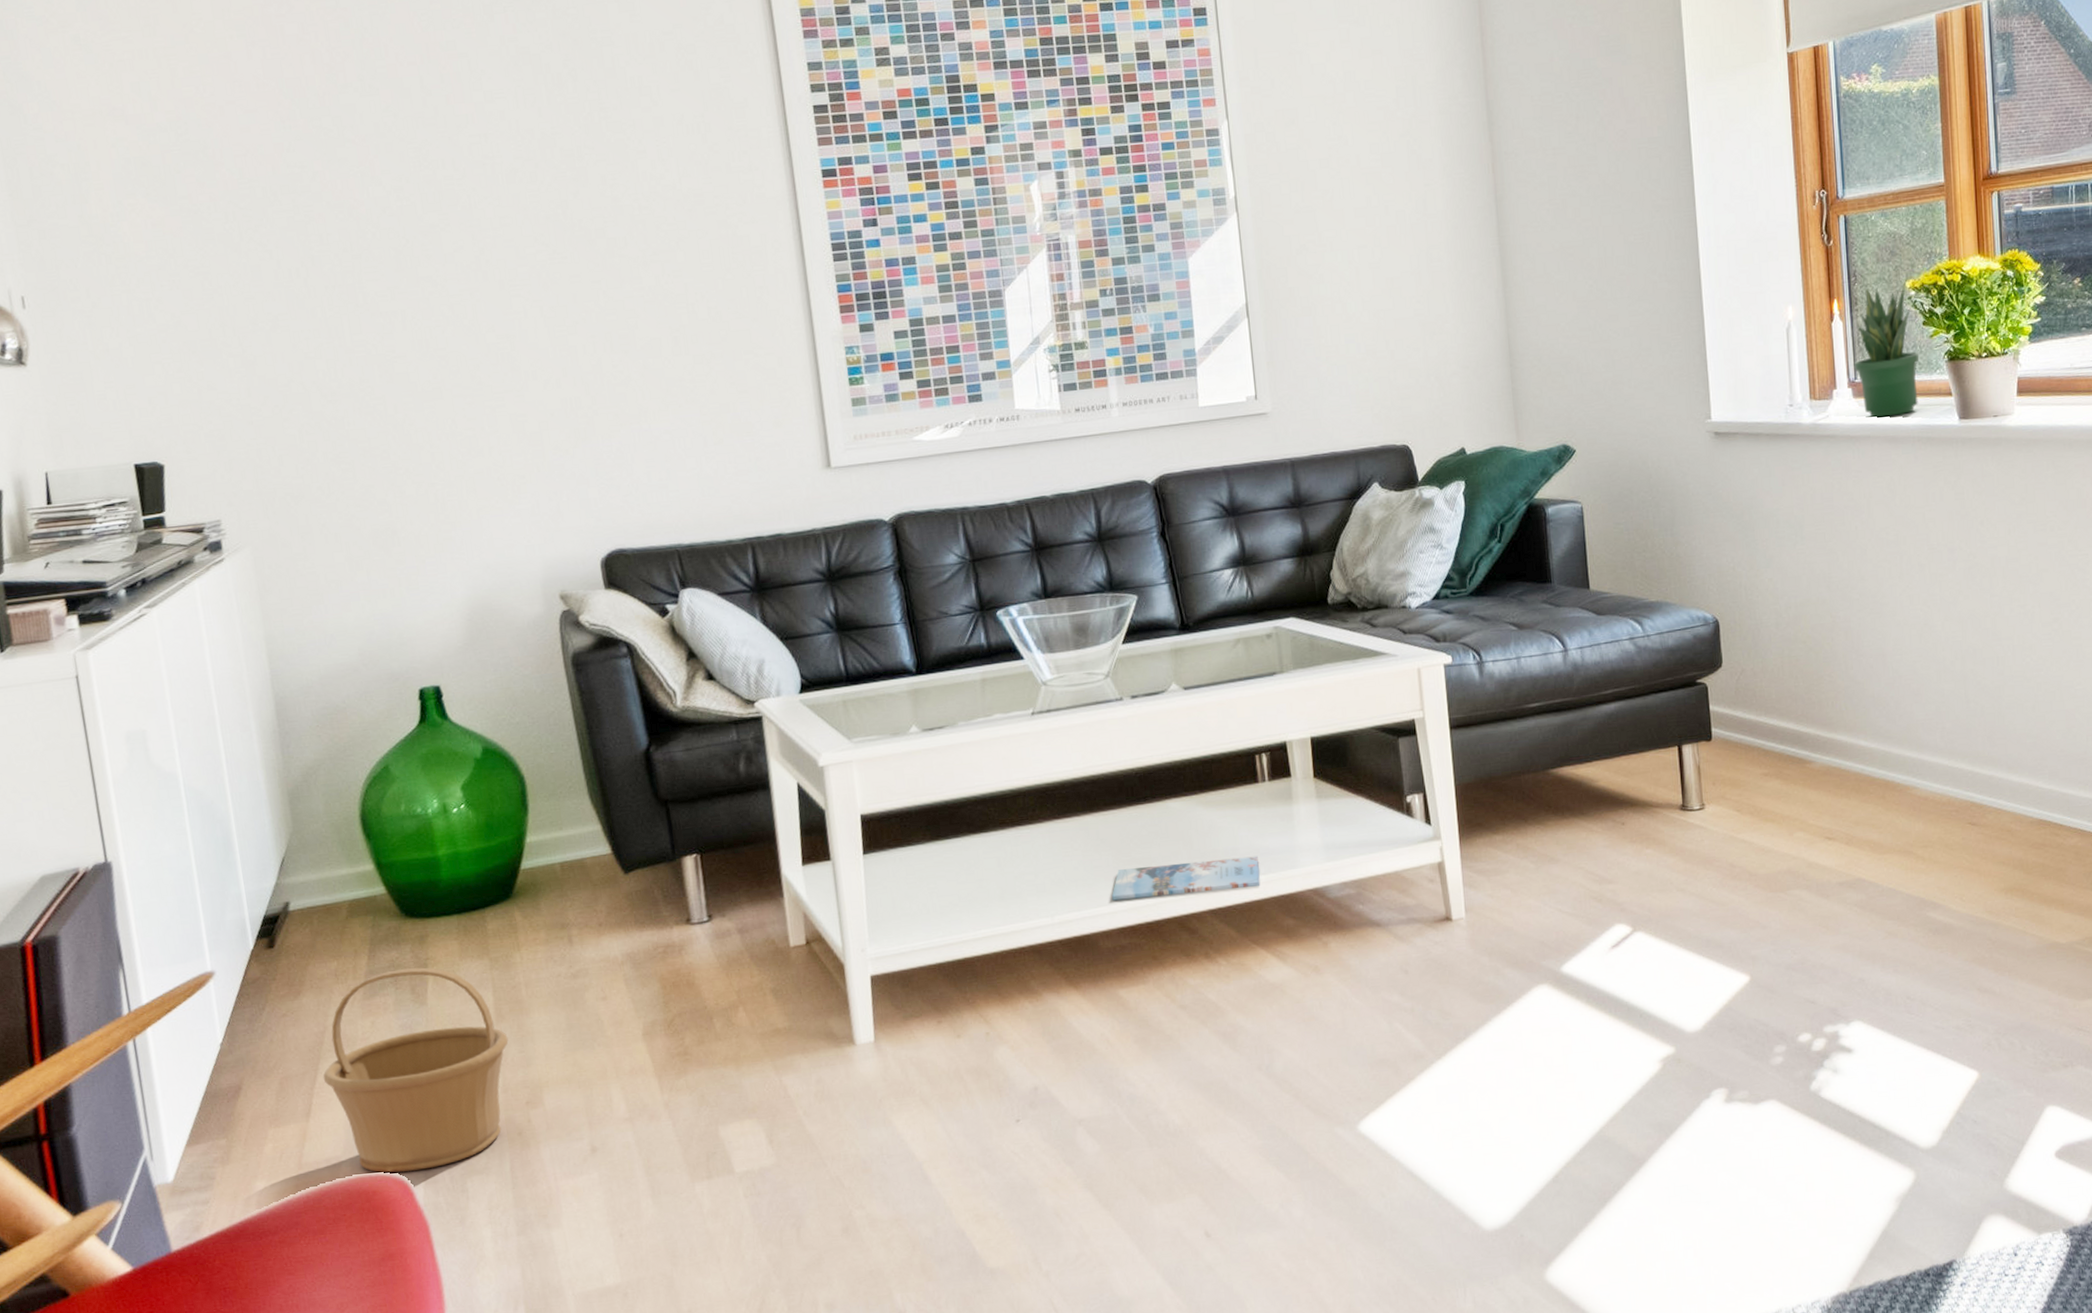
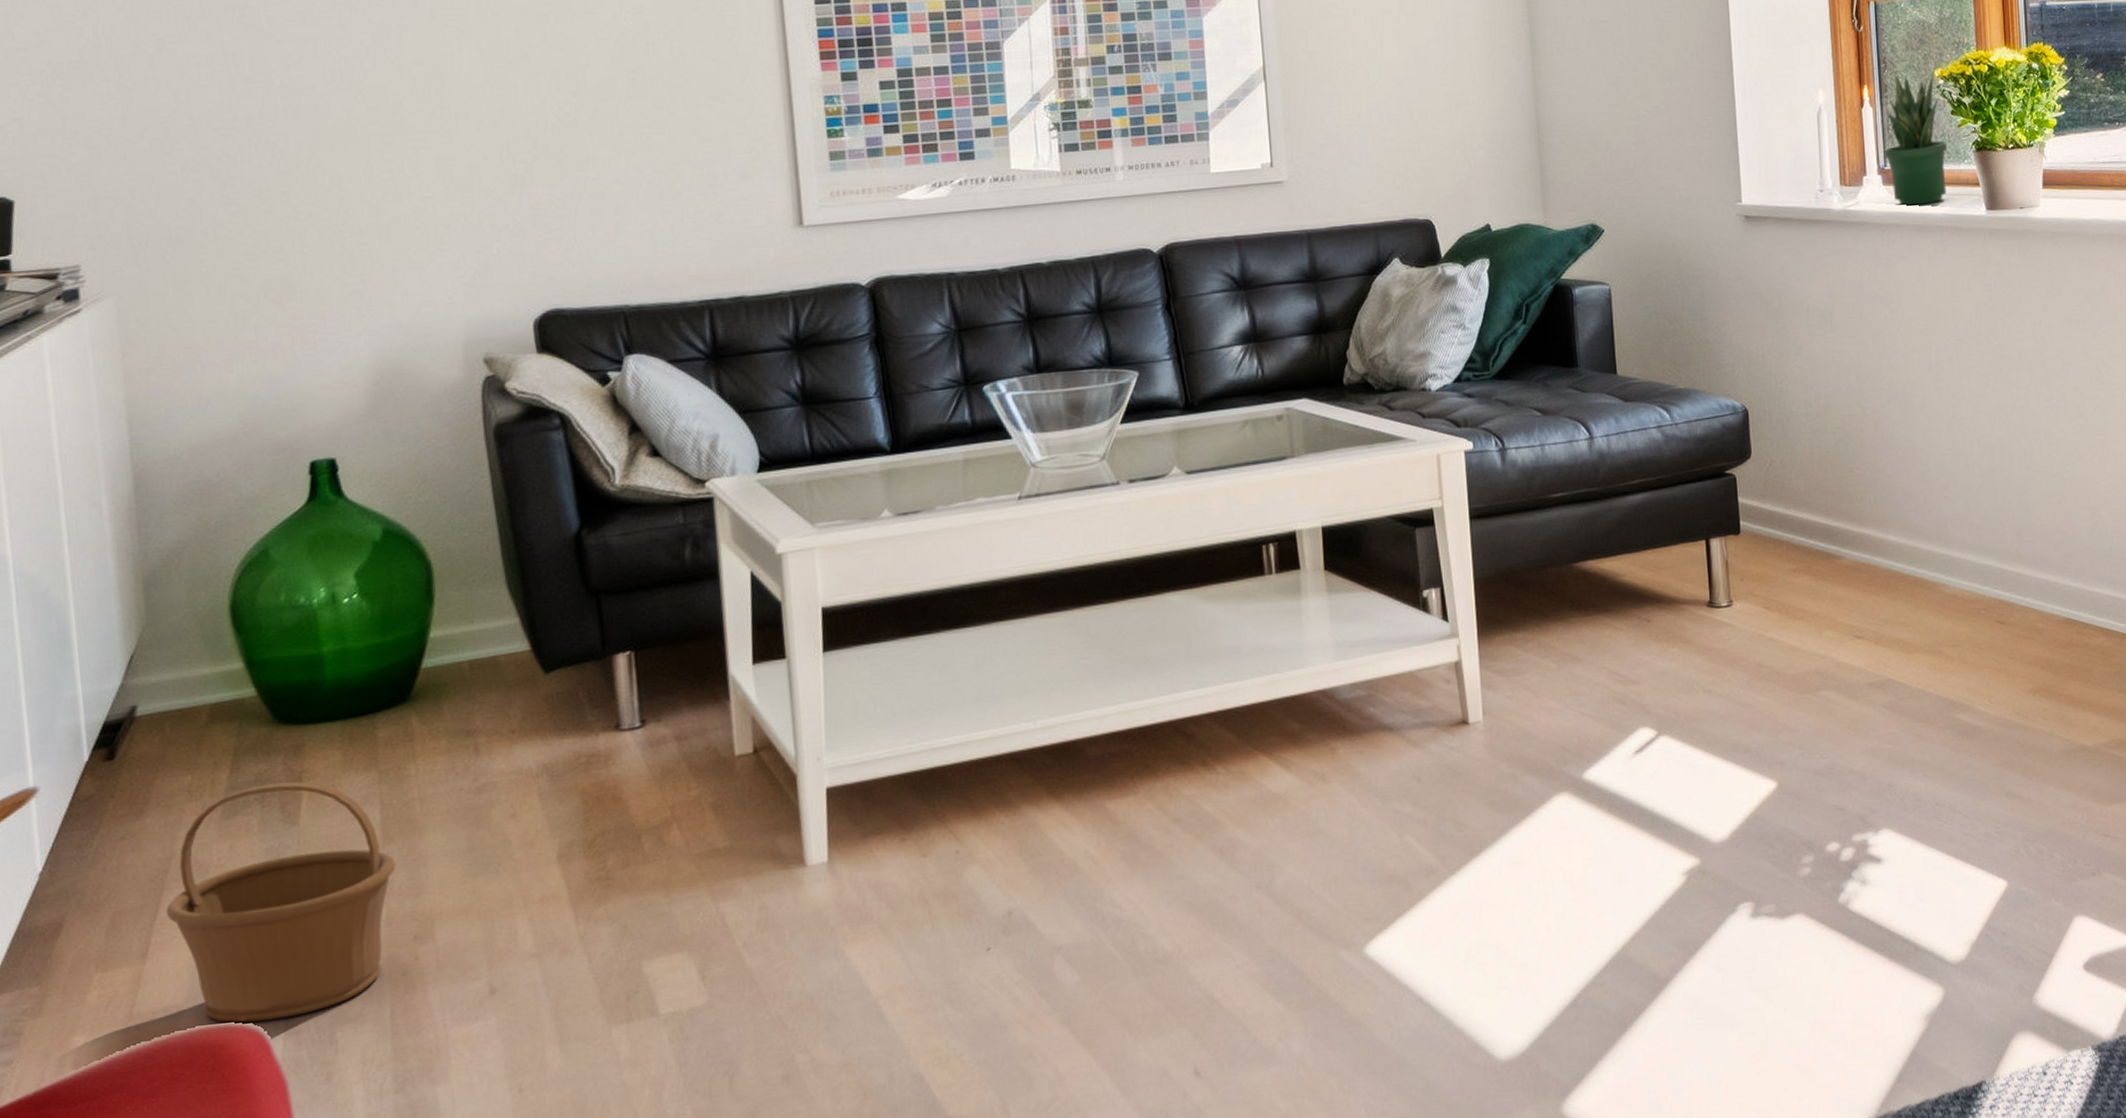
magazine: present [1112,856,1261,901] -> none [1101,654,1264,703]

